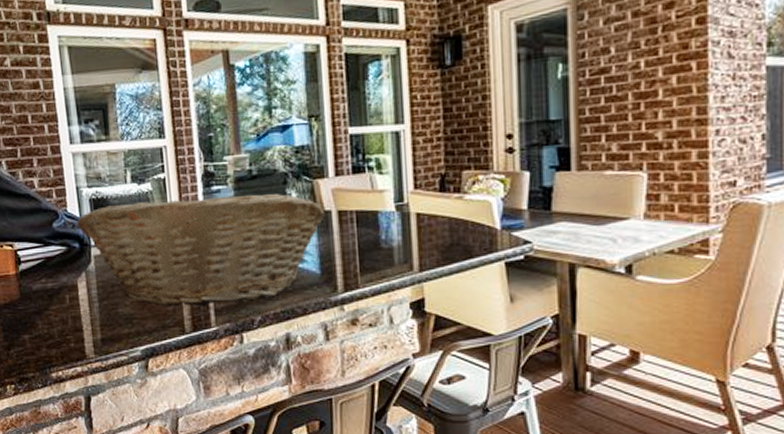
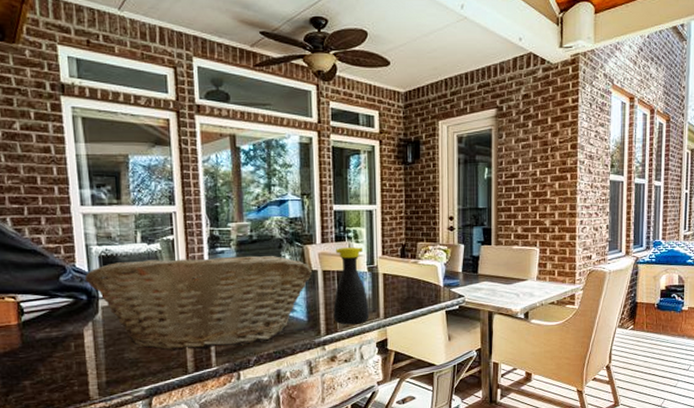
bottle: none [352,179,400,280] -> present [333,247,369,325]

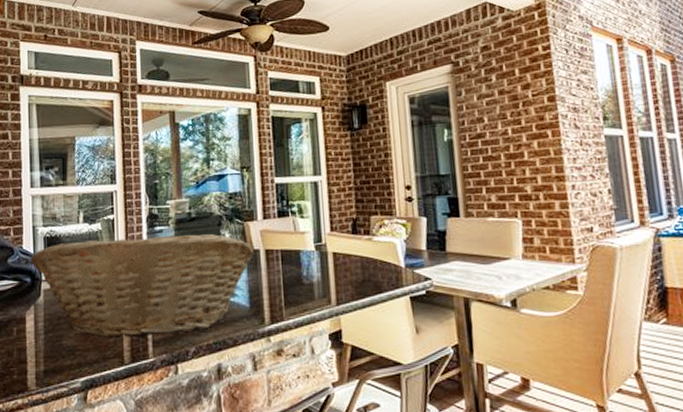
bottle: present [333,247,369,325] -> none [278,223,319,312]

